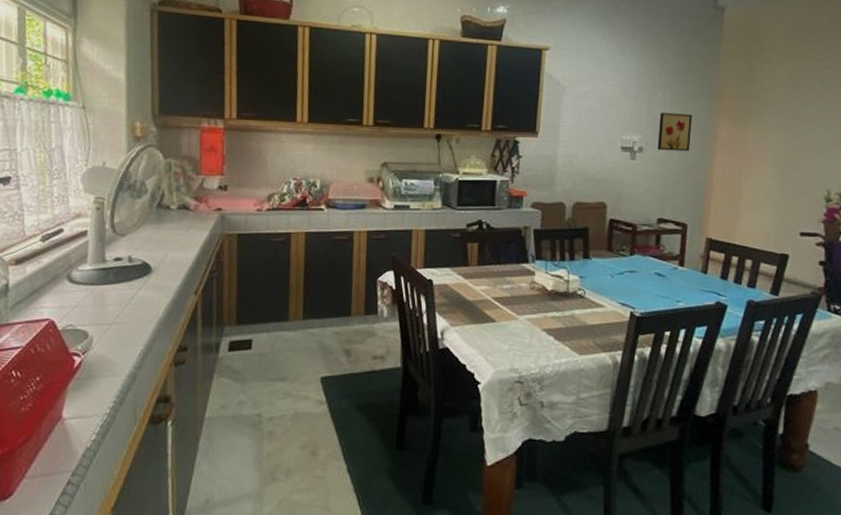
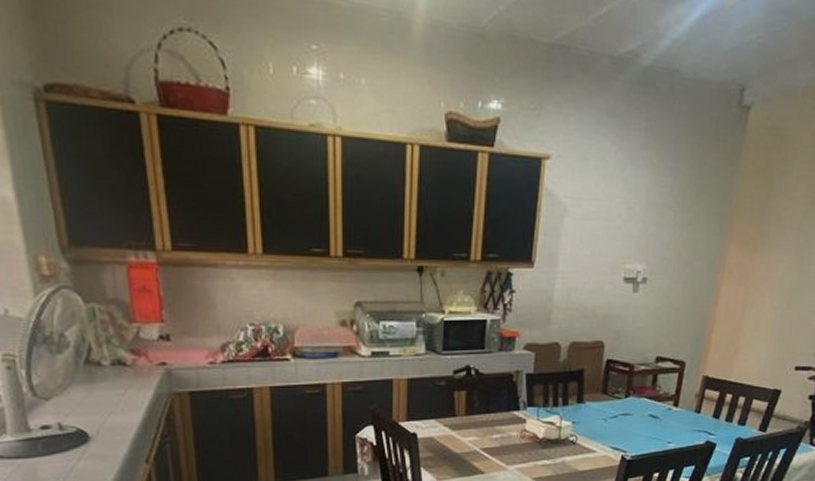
wall art: present [657,113,692,152] -> none [662,236,702,282]

